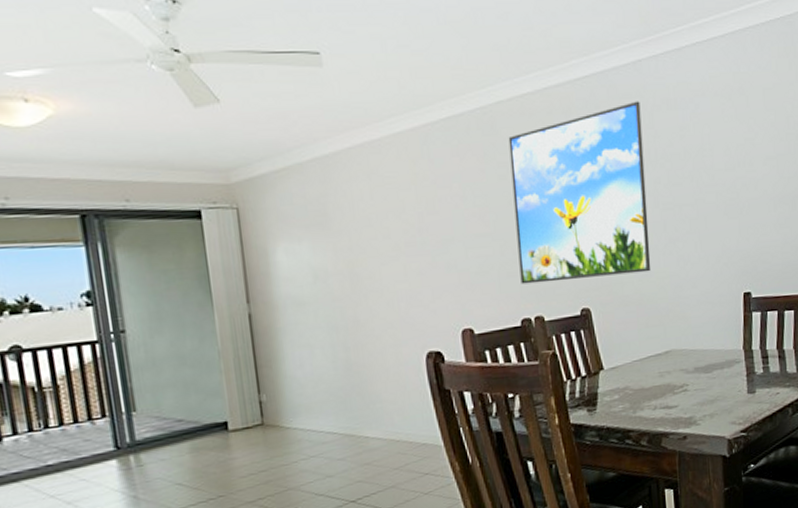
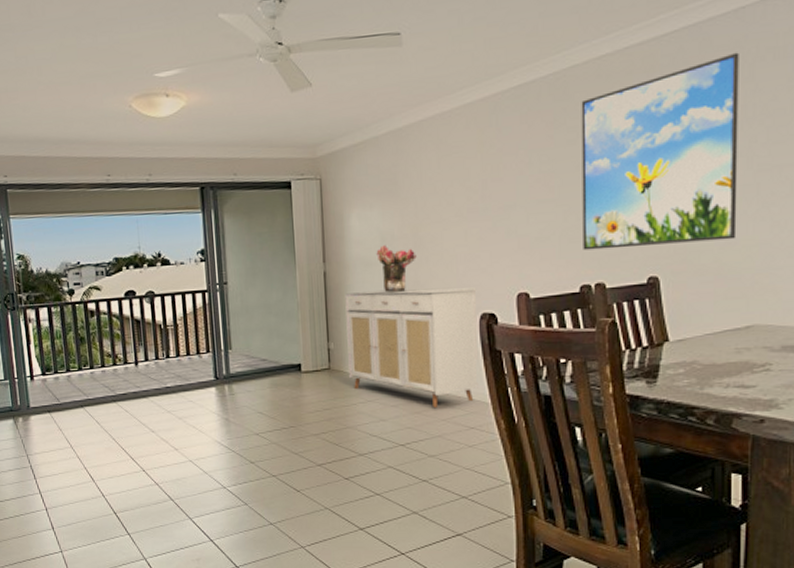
sideboard: none [275,325,430,457] -> present [345,287,478,409]
bouquet: none [309,282,355,334] -> present [376,245,417,292]

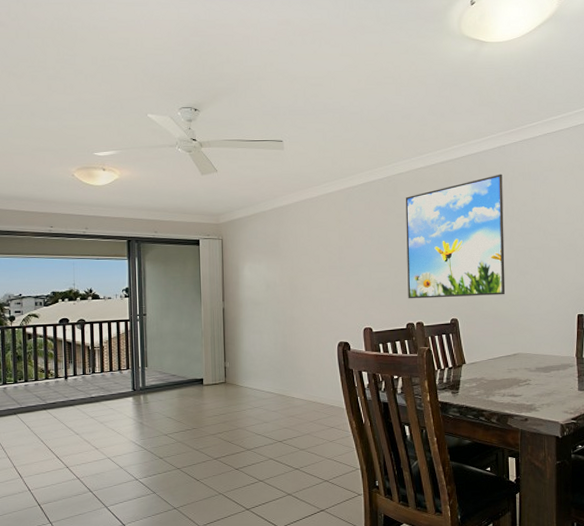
sideboard: present [345,287,478,409] -> none [239,322,337,413]
bouquet: present [376,245,417,292] -> none [263,290,292,325]

